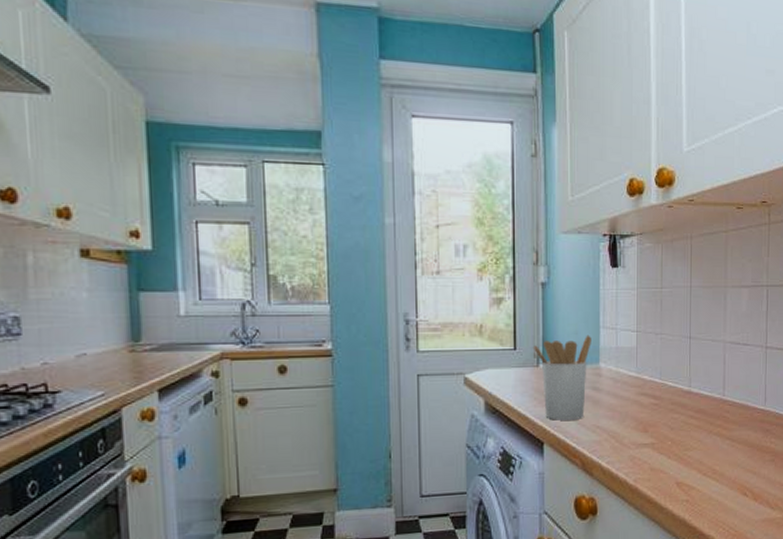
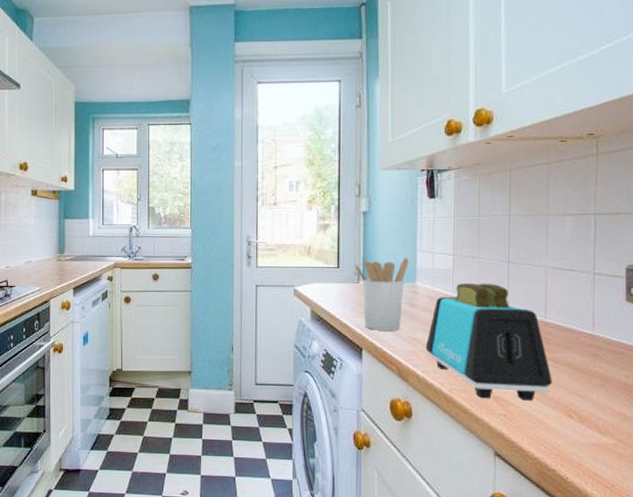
toaster: none [610,361,730,486] -> present [425,282,552,401]

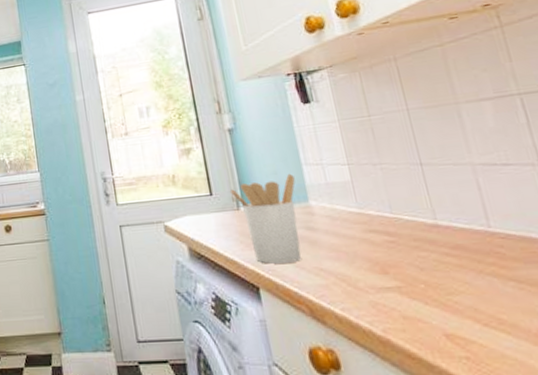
toaster: present [425,282,552,401] -> none [338,192,523,339]

